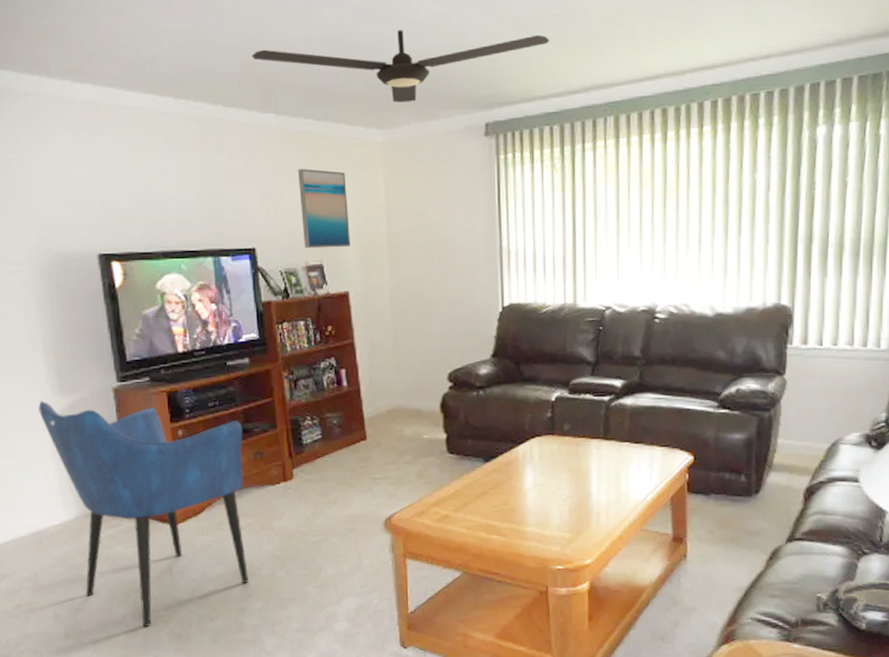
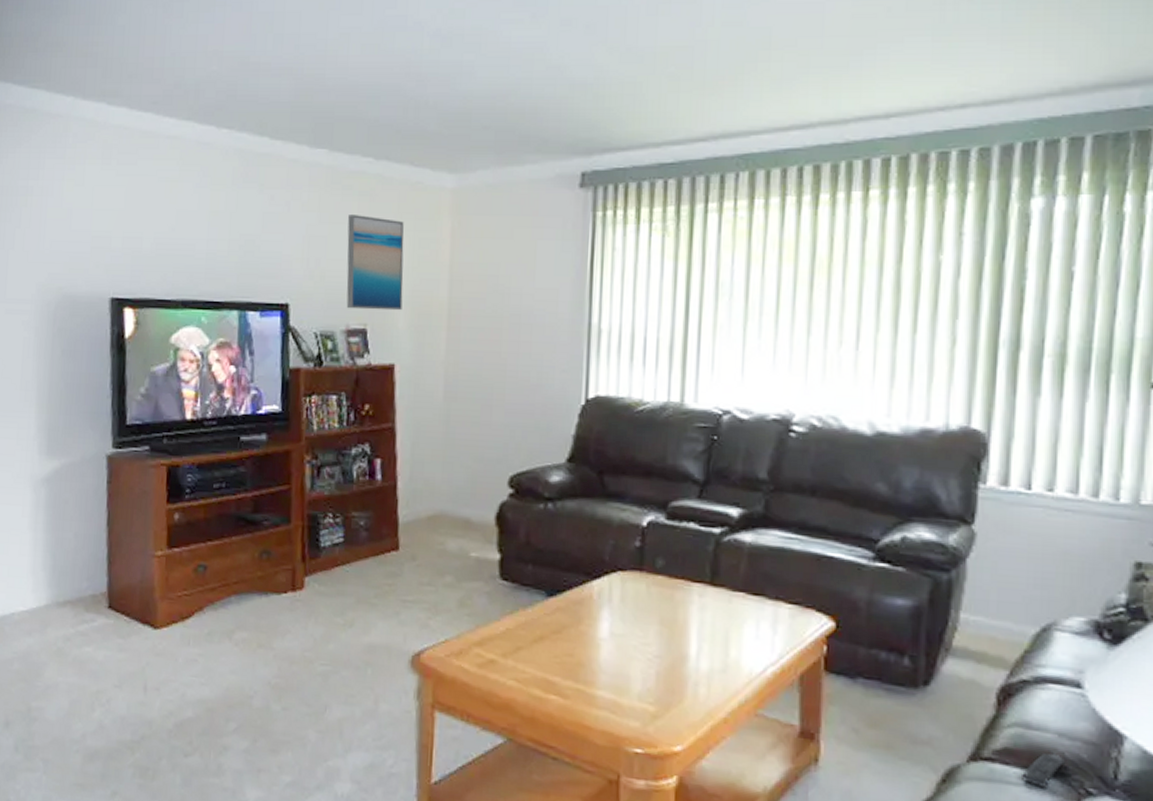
armchair: present [38,400,249,627] -> none [22,461,250,753]
ceiling fan: present [251,30,550,103] -> none [309,59,671,143]
remote control: none [822,529,850,554] -> present [1022,753,1066,789]

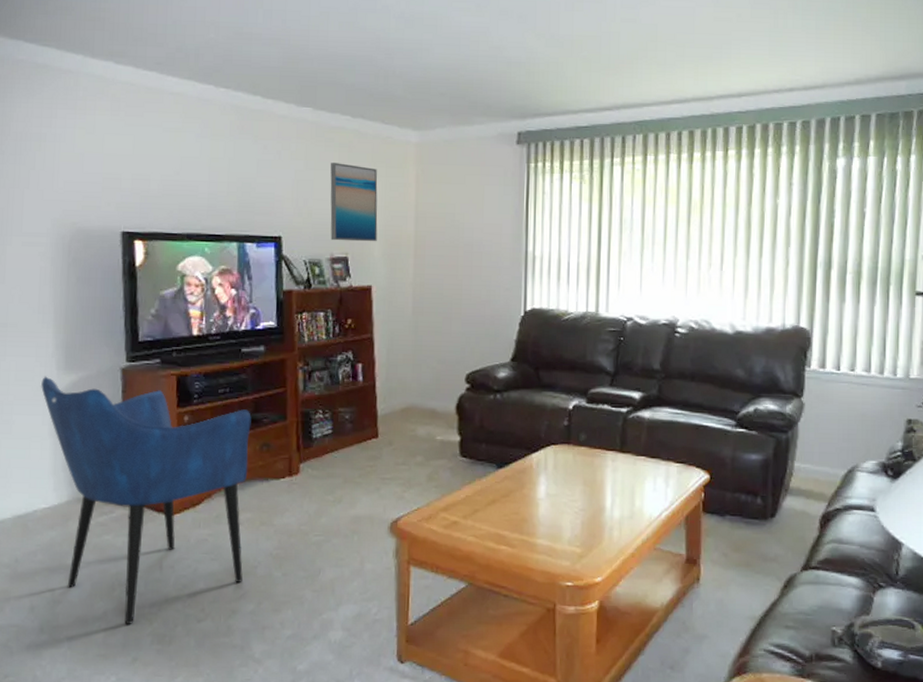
armchair: none [22,461,250,753] -> present [41,376,251,625]
remote control: present [1022,753,1066,789] -> none [837,560,866,586]

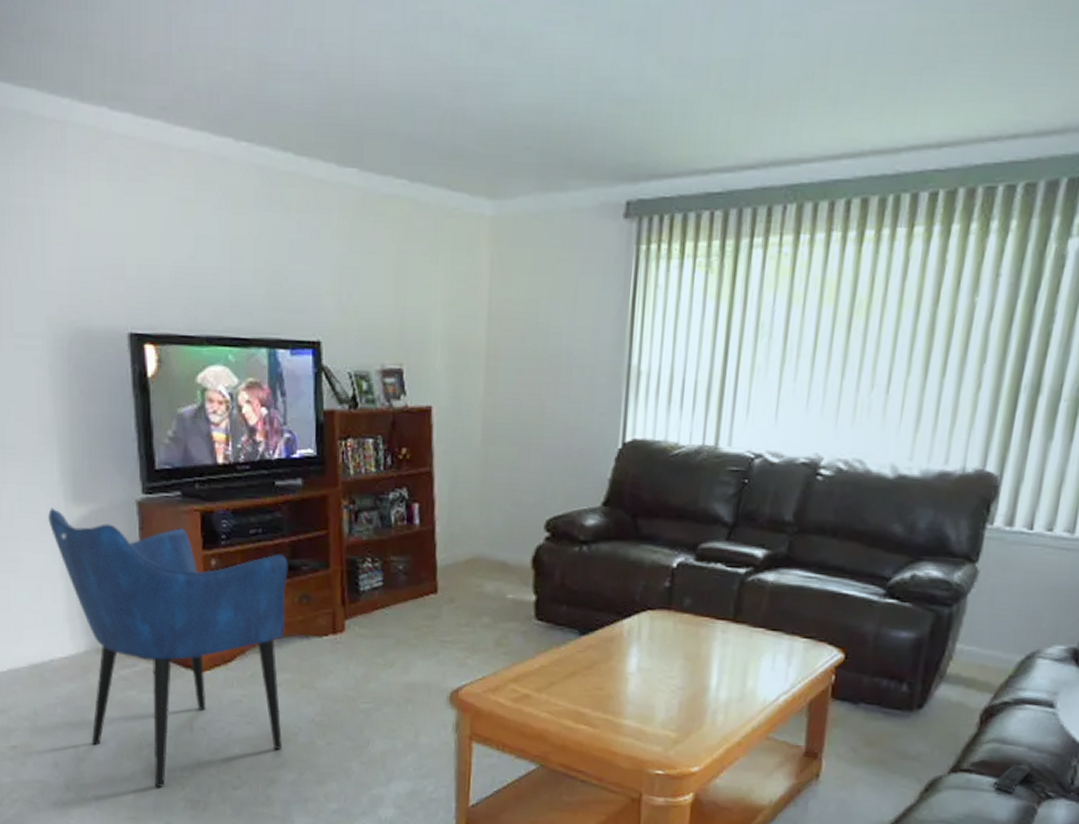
wall art: present [330,163,378,242] -> none [380,244,441,350]
remote control: none [837,560,866,586] -> present [993,764,1033,794]

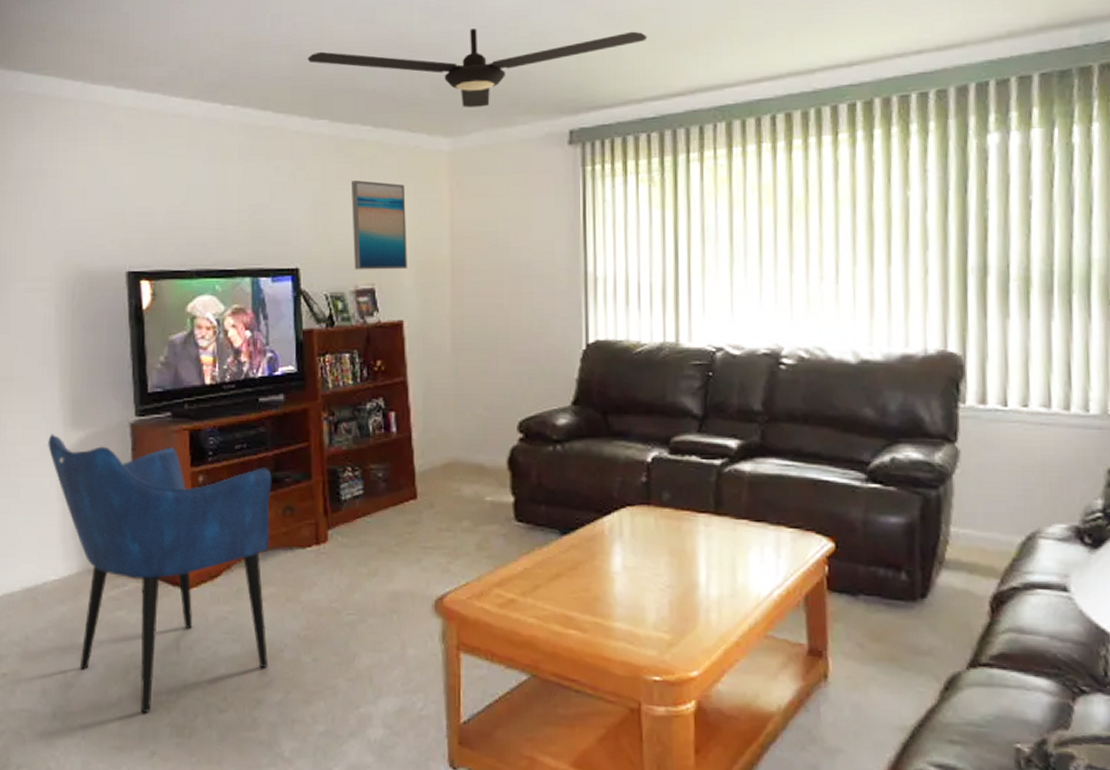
ceiling fan: none [335,67,724,166] -> present [307,28,648,108]
wall art: none [380,244,441,350] -> present [352,180,407,270]
remote control: present [993,764,1033,794] -> none [1019,655,1059,690]

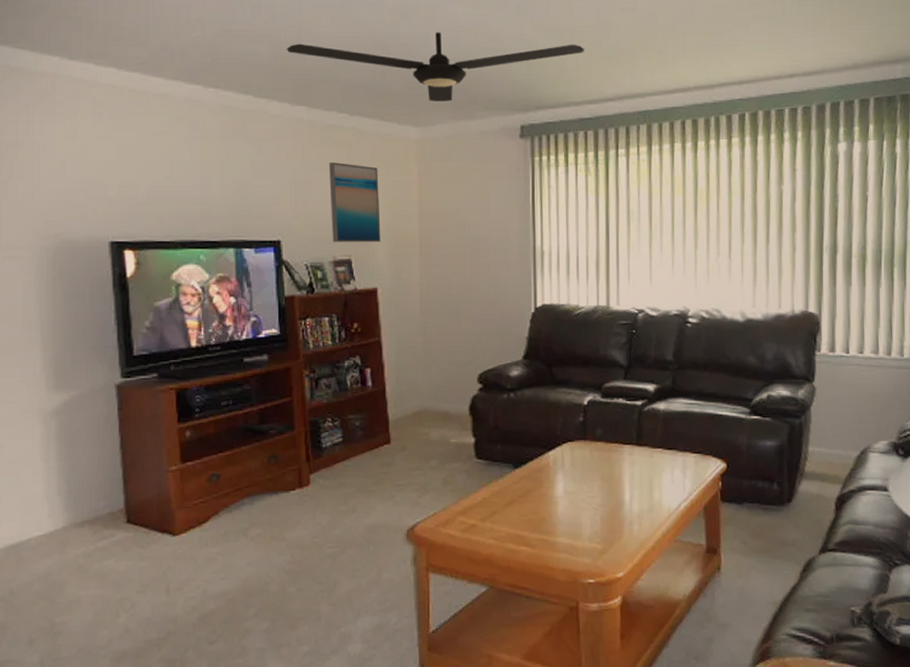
armchair: present [48,434,272,714] -> none [30,397,257,653]

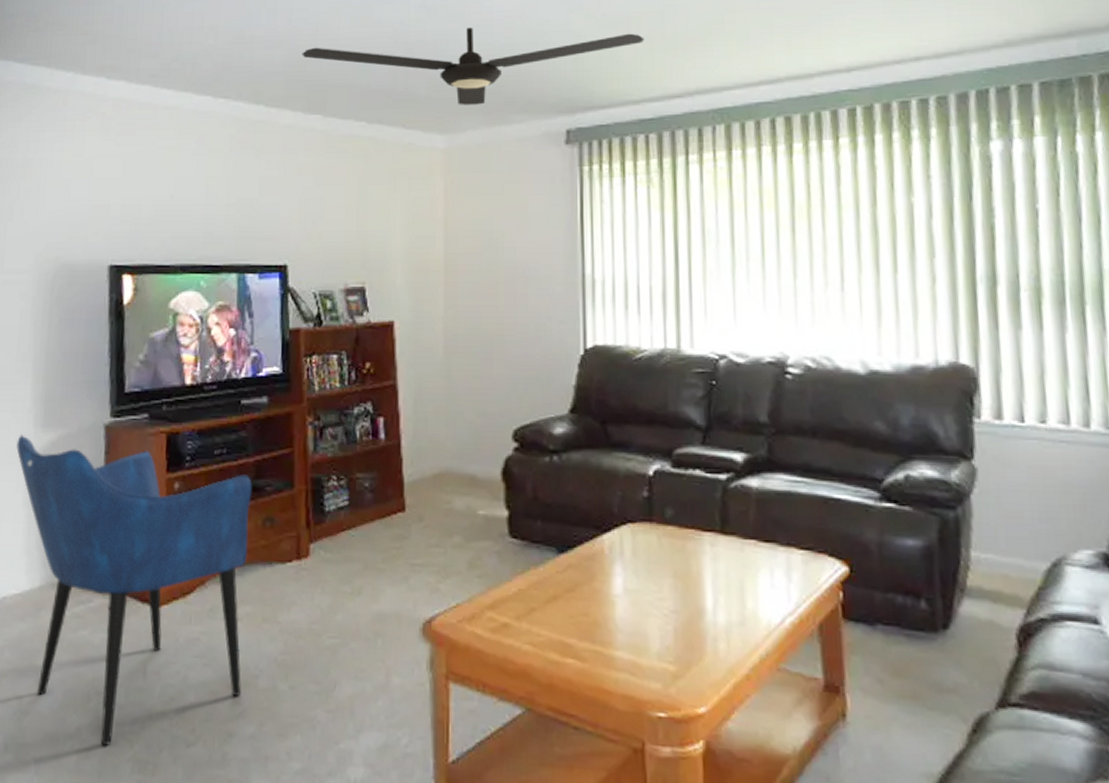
armchair: none [30,397,257,653] -> present [16,434,252,747]
wall art: present [329,162,381,243] -> none [343,176,400,268]

